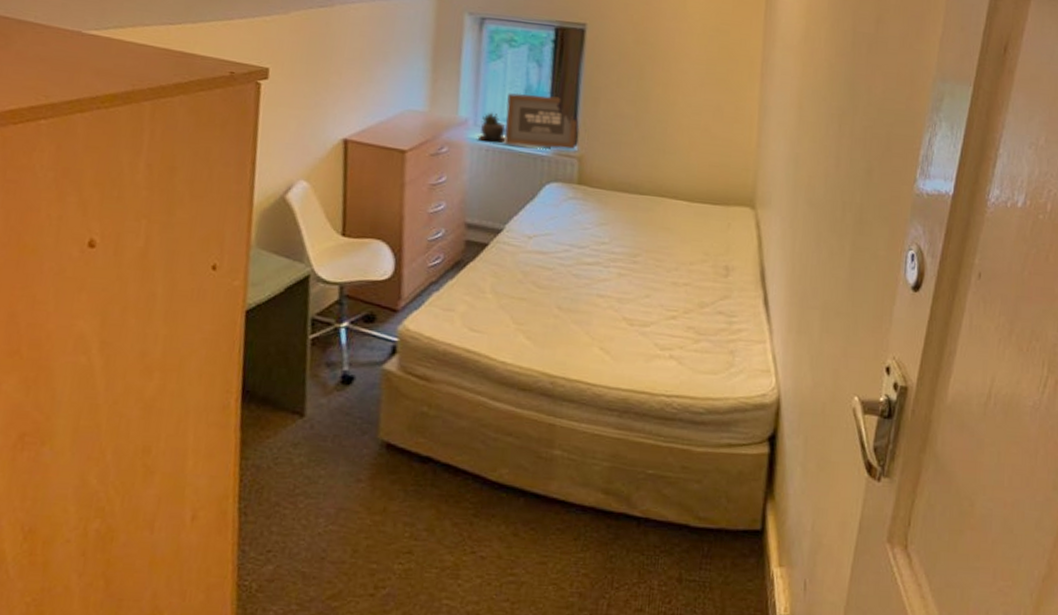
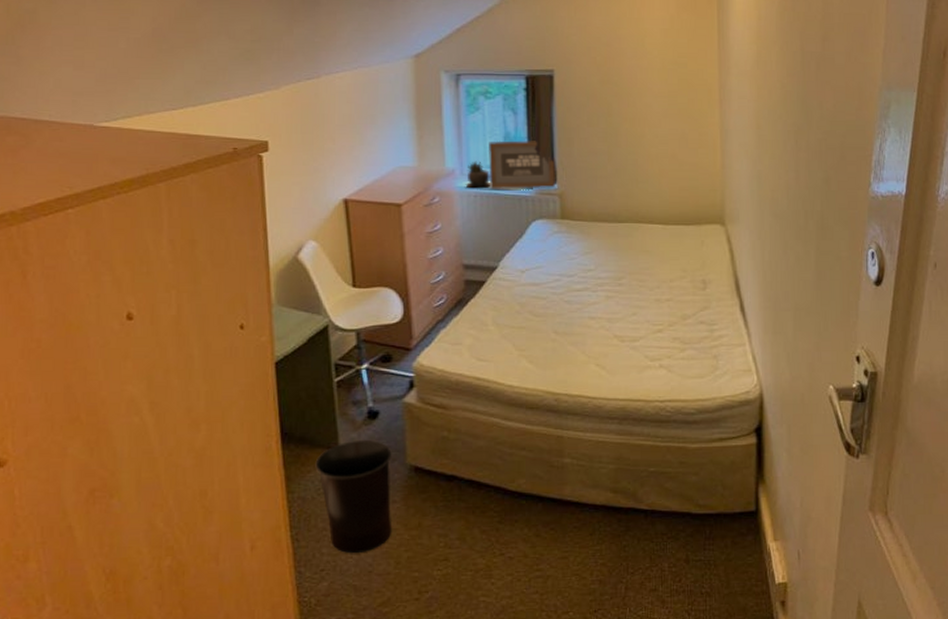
waste bin: none [275,406,363,535] -> present [315,439,392,553]

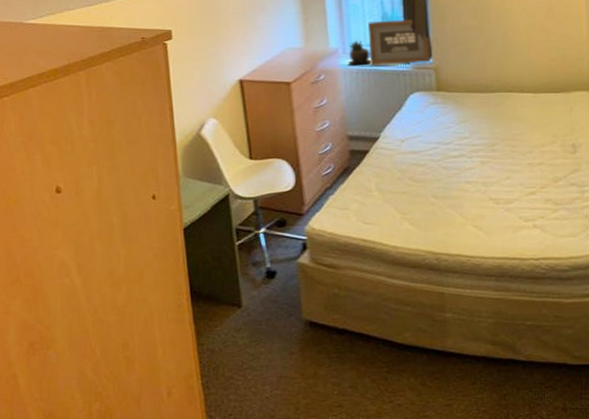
waste bin: present [315,439,392,553] -> none [221,297,291,399]

